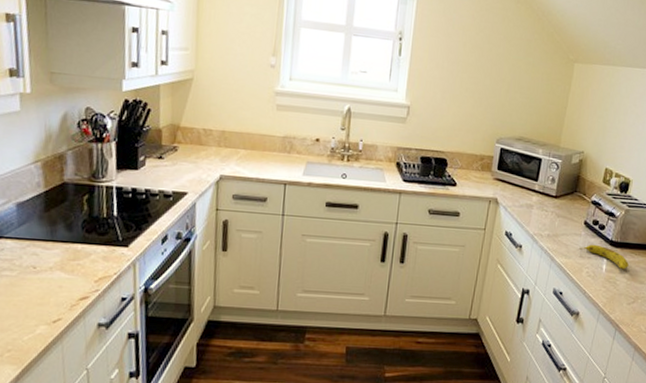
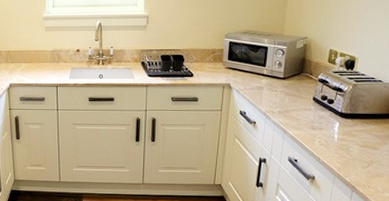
fruit: present [579,244,629,270] -> none [310,117,360,138]

